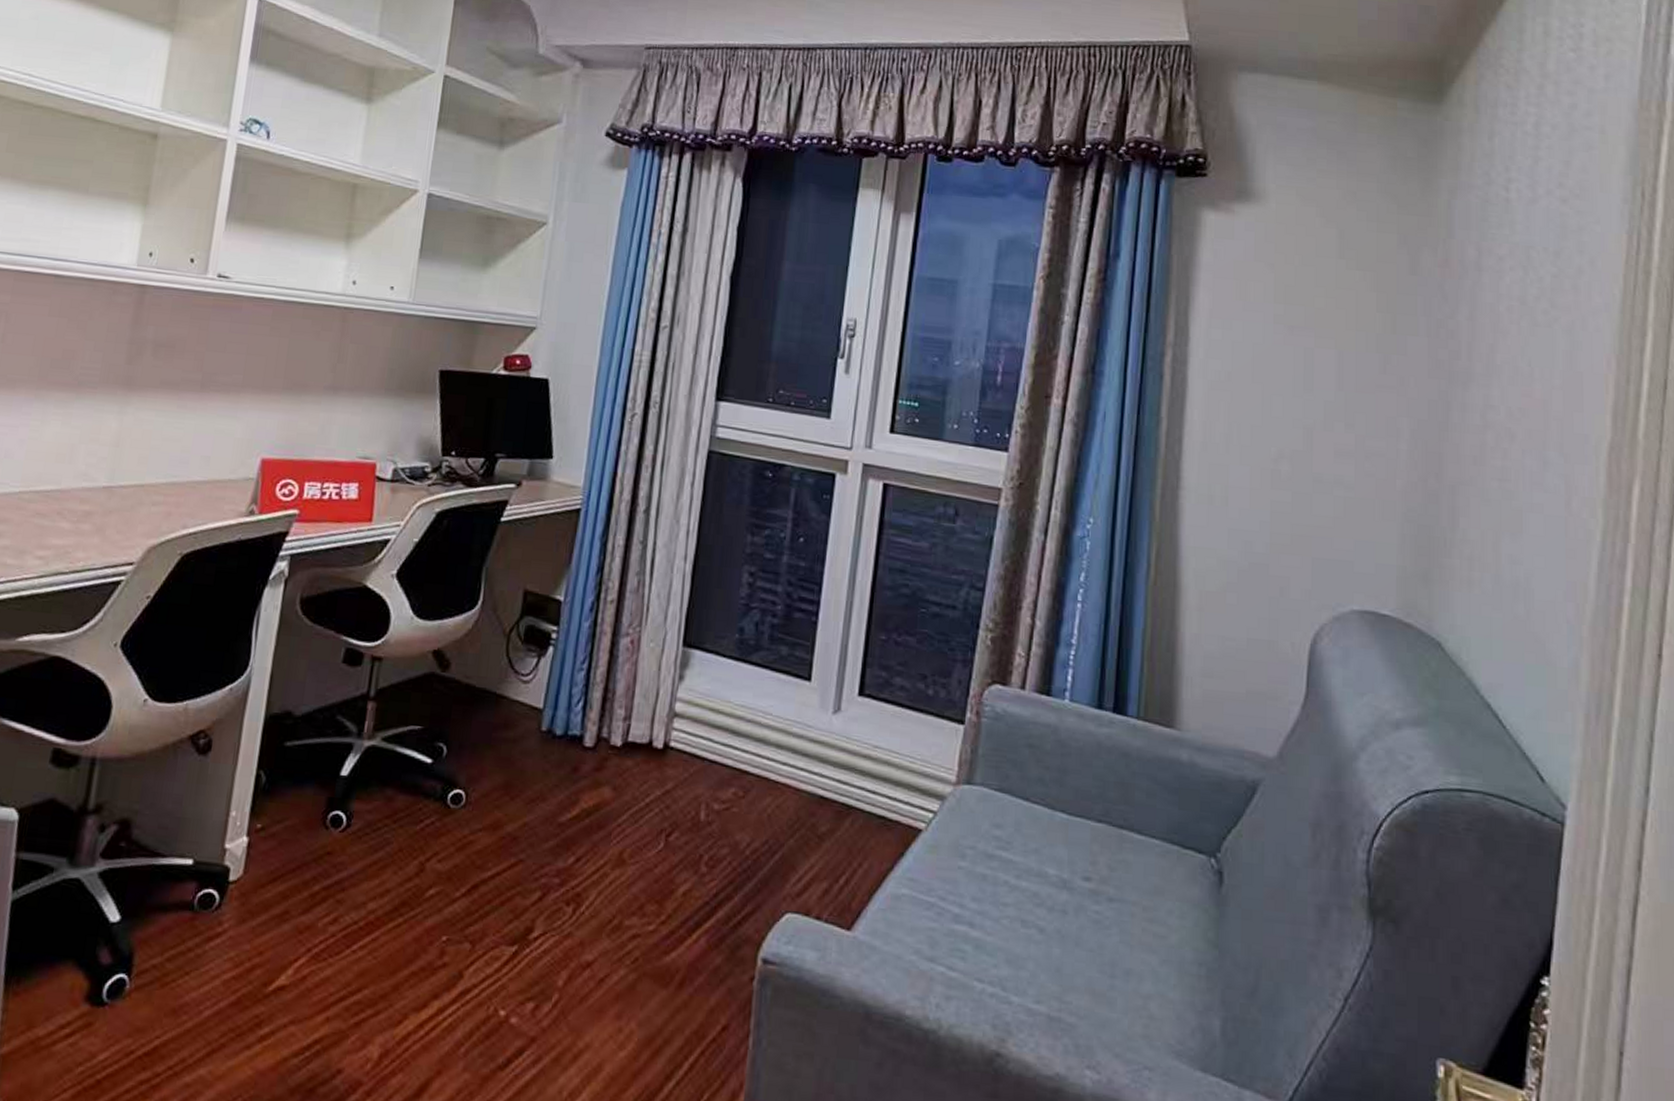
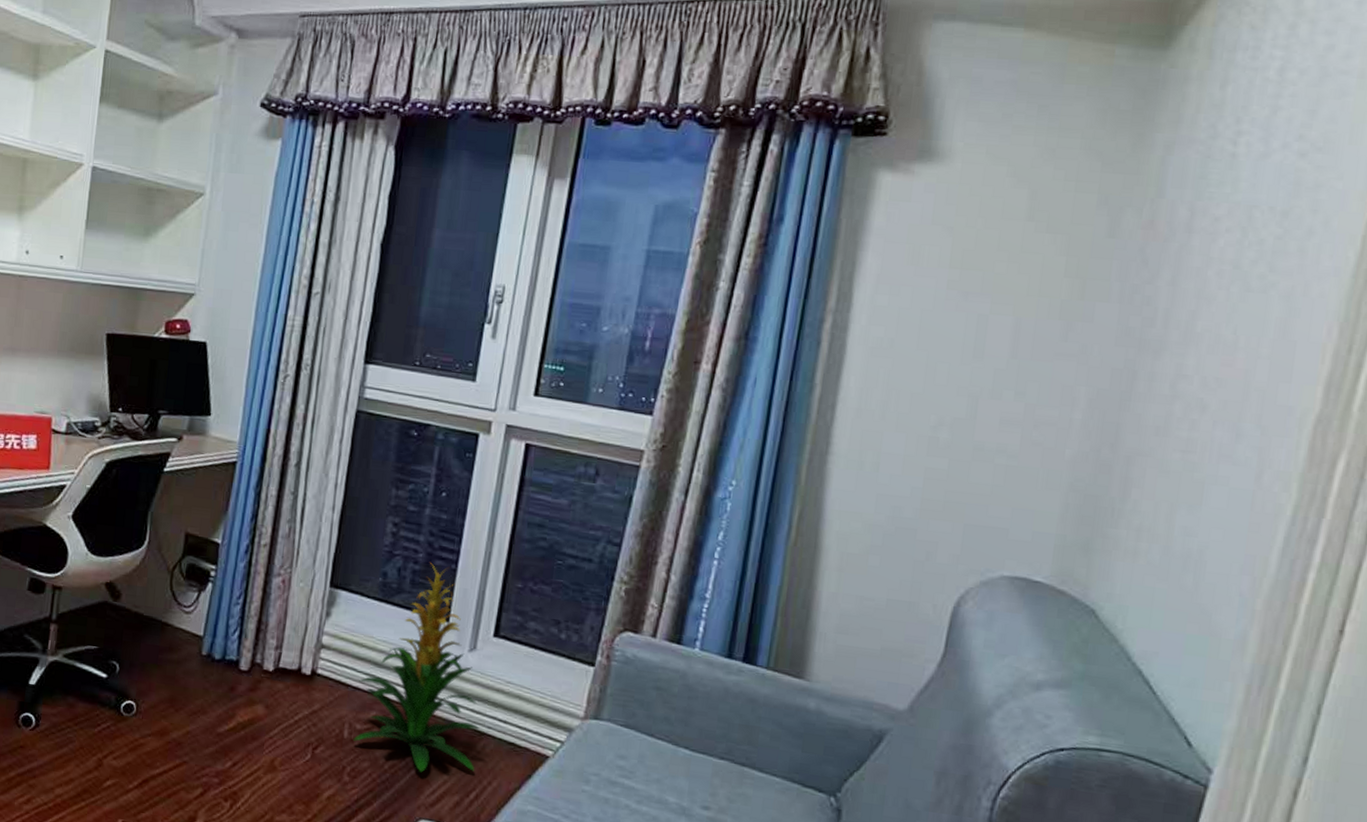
indoor plant: none [710,614,847,857] -> present [353,562,480,773]

